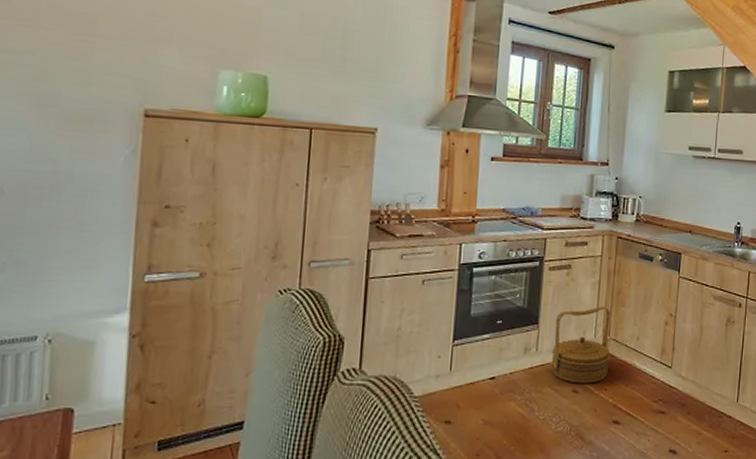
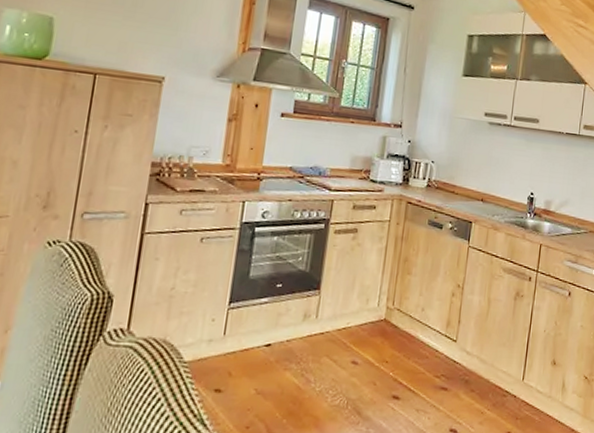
woven basket: present [552,306,611,384] -> none [331,273,397,355]

